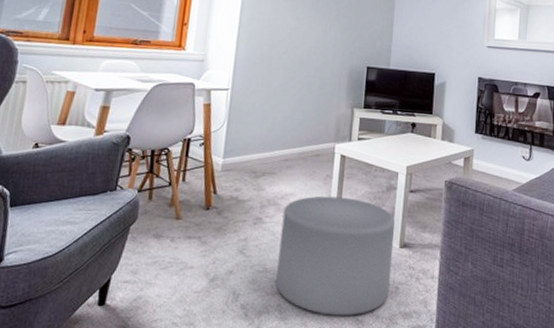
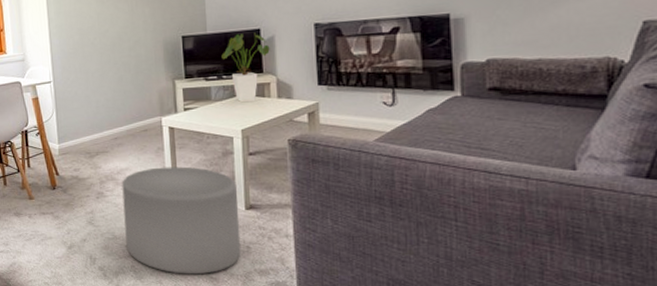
house plant: none [399,74,441,141] -> present [221,33,270,103]

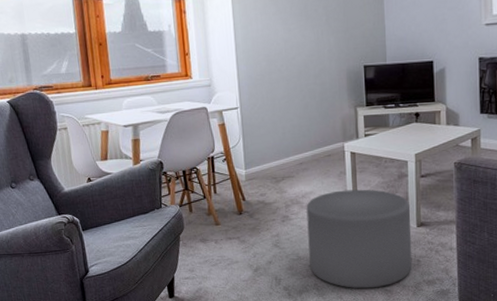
house plant: present [221,33,270,103] -> none [399,64,441,129]

